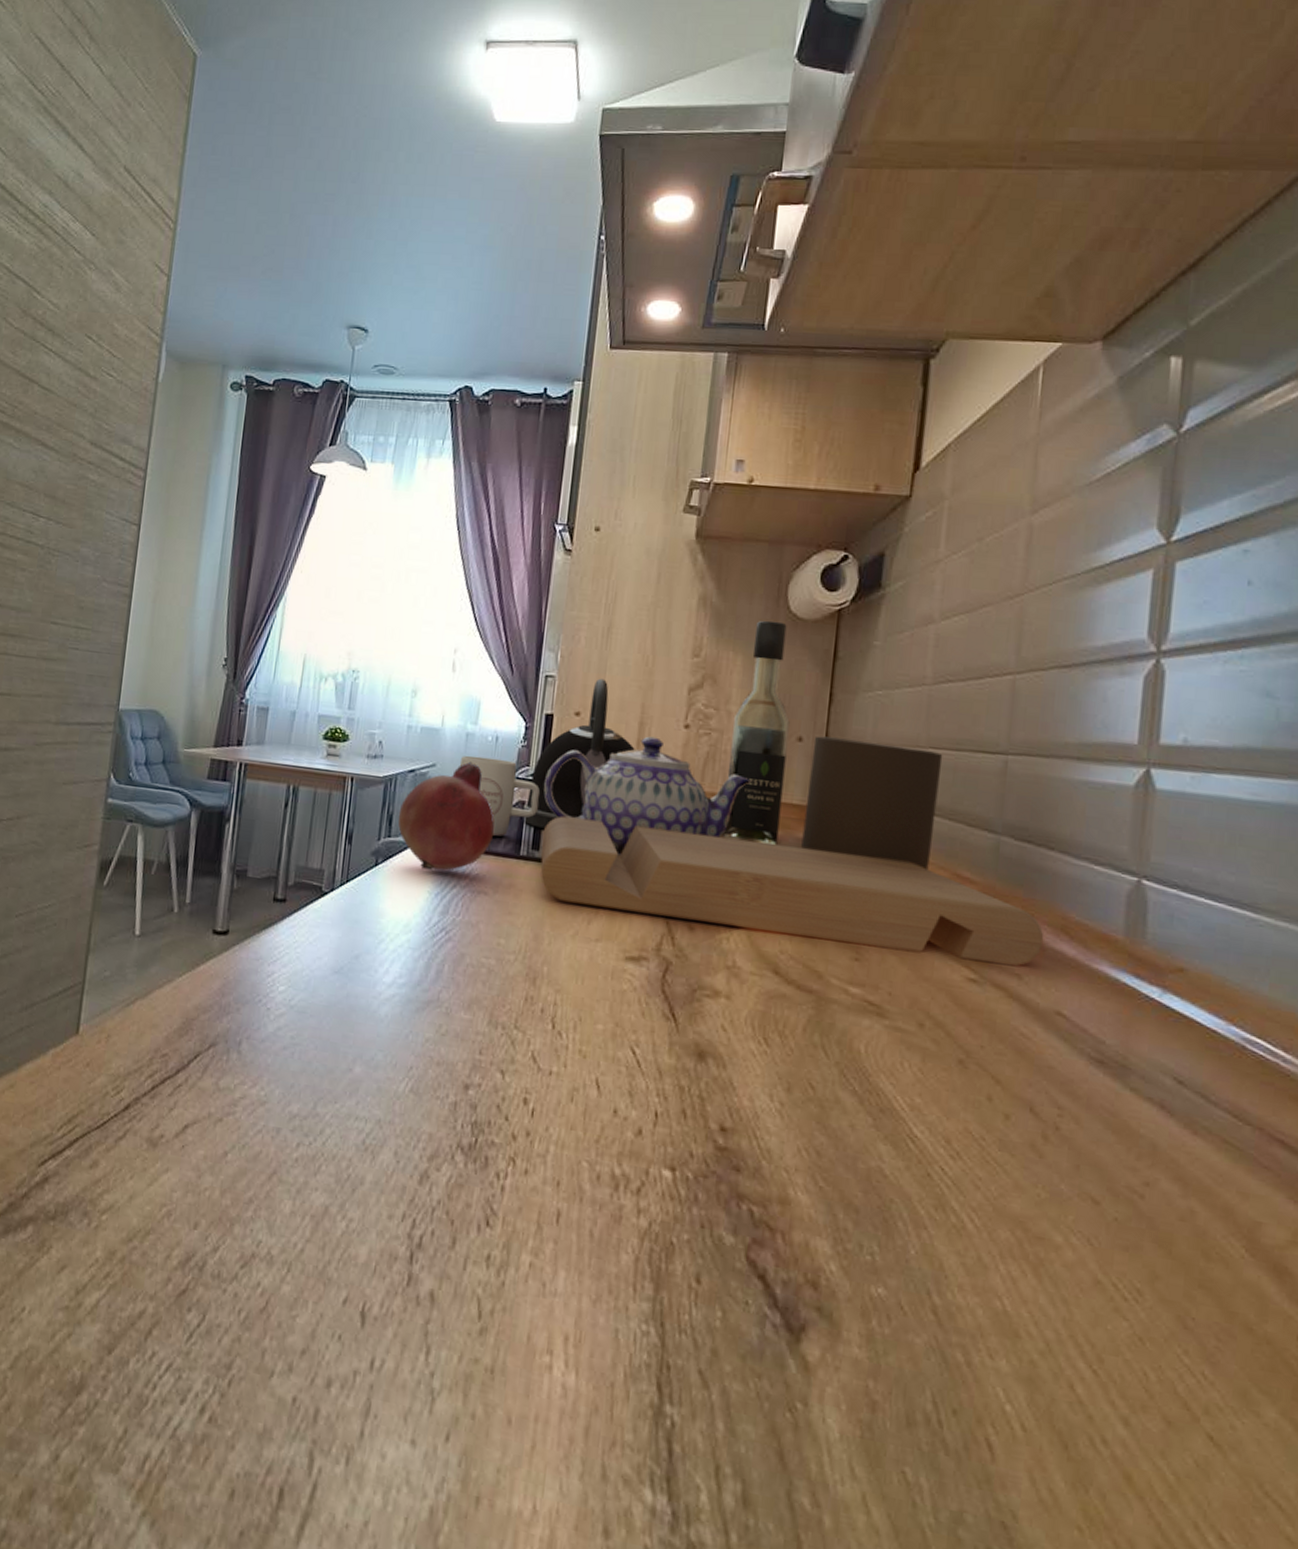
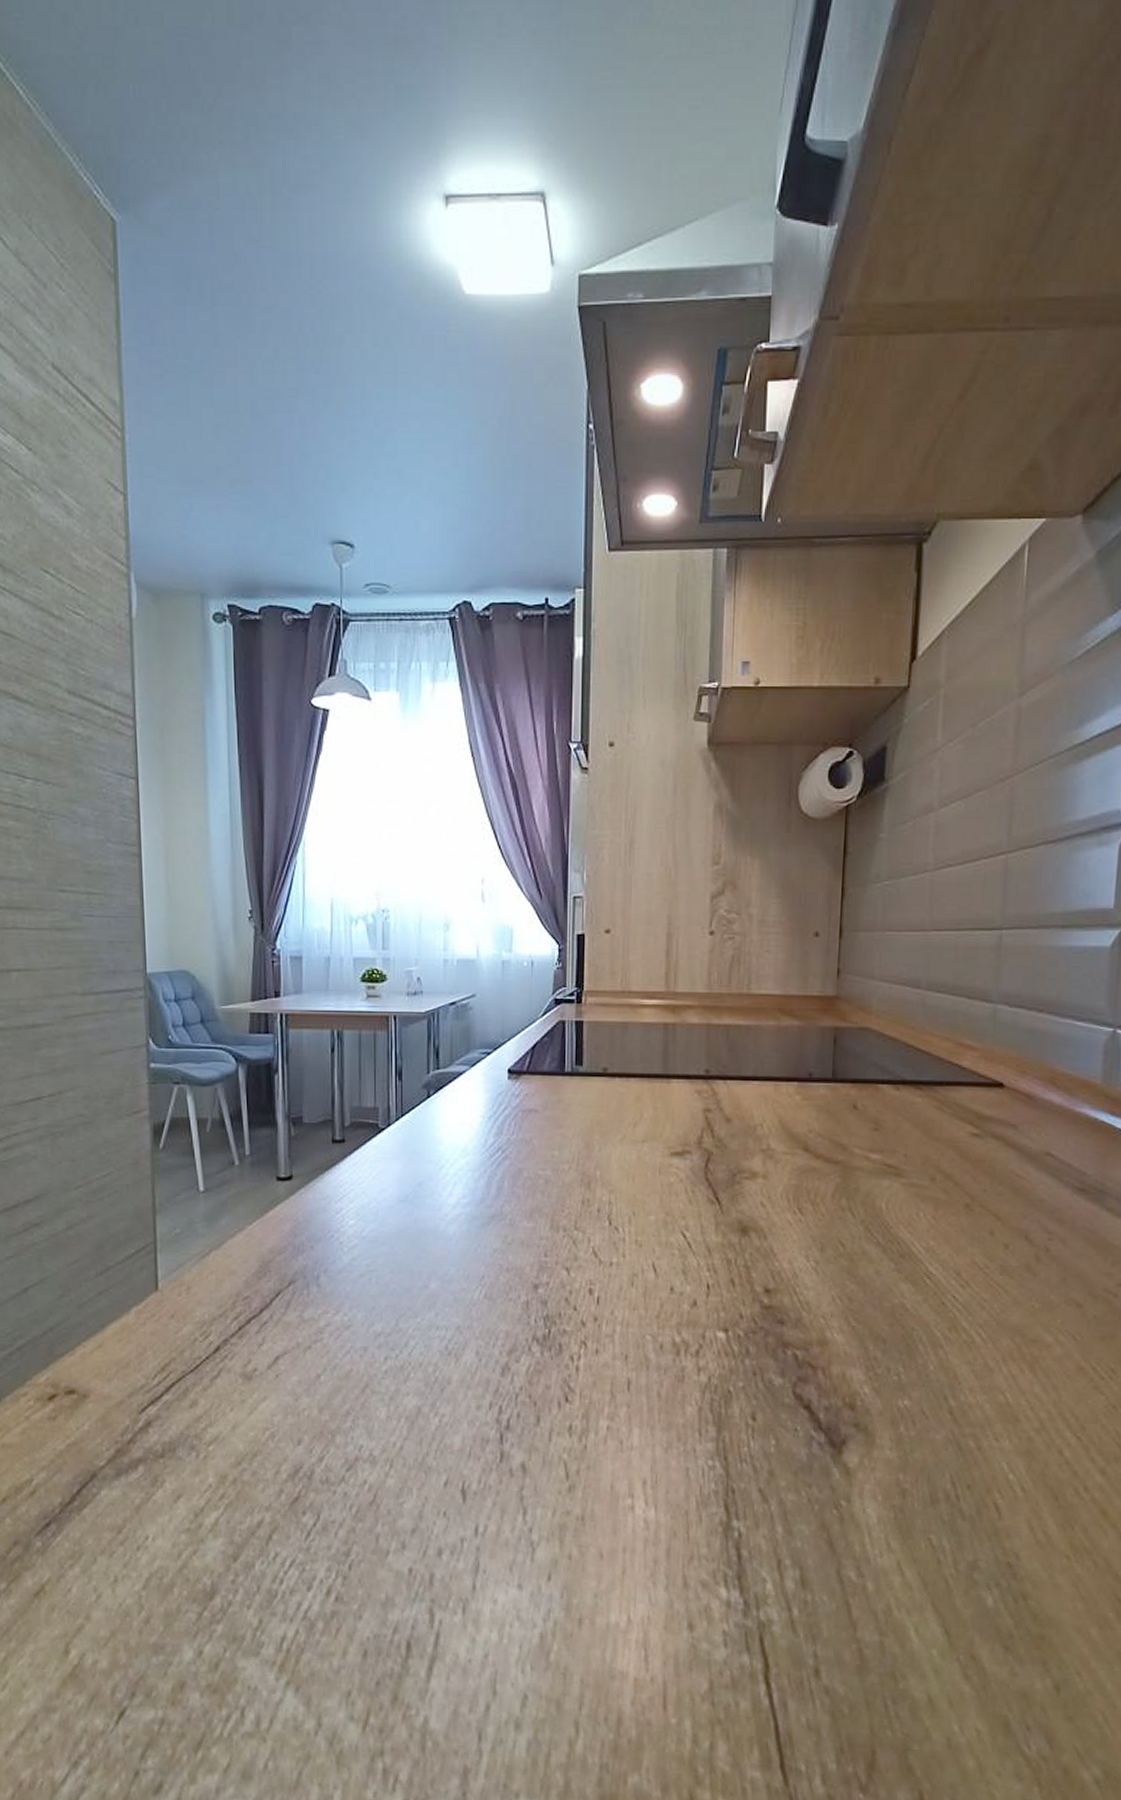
fruit: present [398,761,495,871] -> none [444,988,538,1097]
mug: present [459,755,541,837] -> none [498,982,579,1058]
kettle: present [523,678,635,829] -> none [563,894,665,1044]
cutting board: present [540,816,1044,967] -> none [584,1030,1035,1119]
teapot: present [543,736,752,857] -> none [582,946,775,1062]
bottle: present [721,620,790,845] -> none [750,822,807,1035]
pen holder: present [801,736,943,871] -> none [822,929,945,1043]

